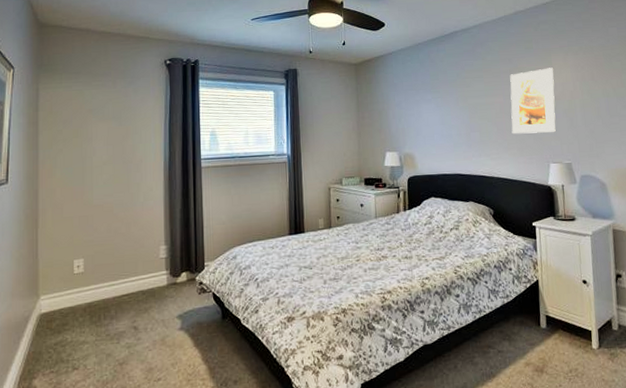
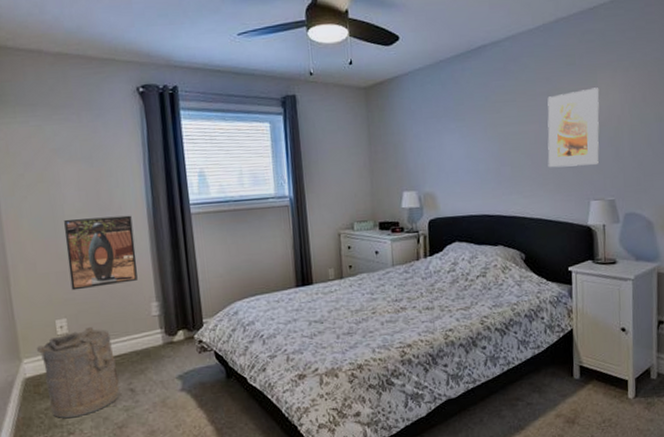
laundry hamper: none [53,267,125,354] -> present [36,327,120,418]
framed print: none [91,167,151,233] -> present [64,215,138,291]

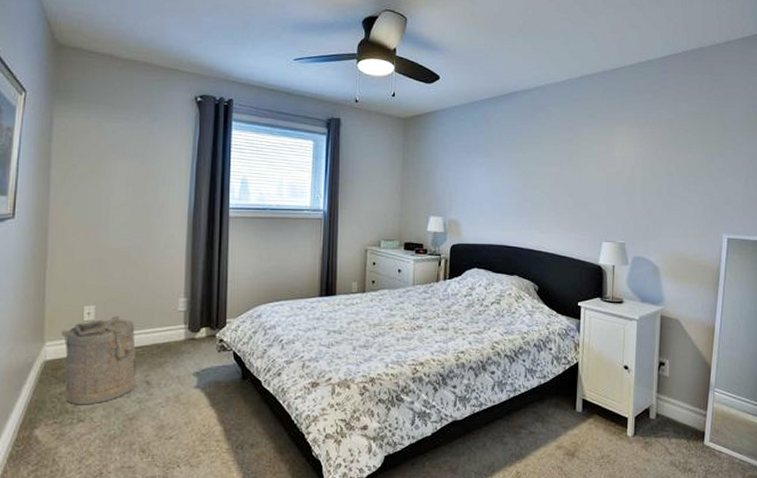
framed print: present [64,215,138,291] -> none [105,210,173,279]
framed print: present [547,87,599,168] -> none [565,139,616,209]

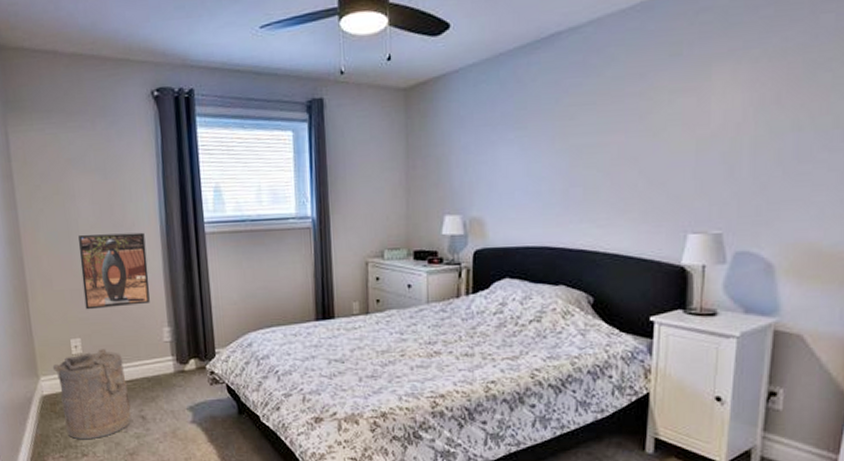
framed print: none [105,210,173,279] -> present [79,232,150,310]

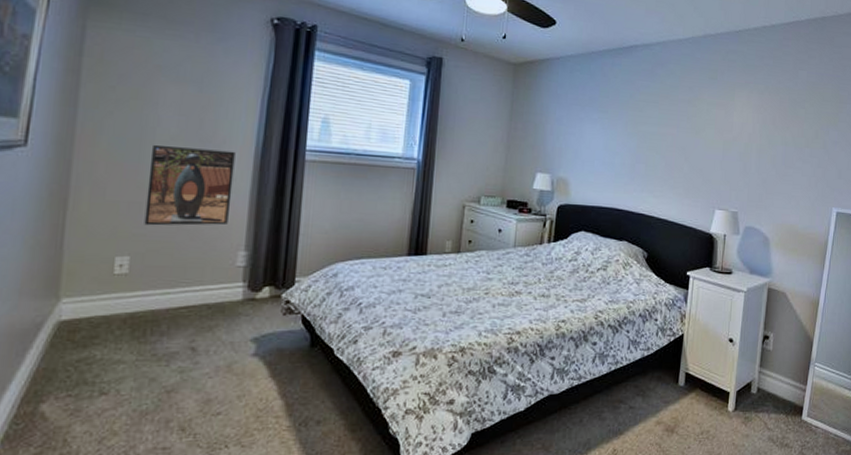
laundry hamper: present [52,349,132,440] -> none [82,270,183,375]

